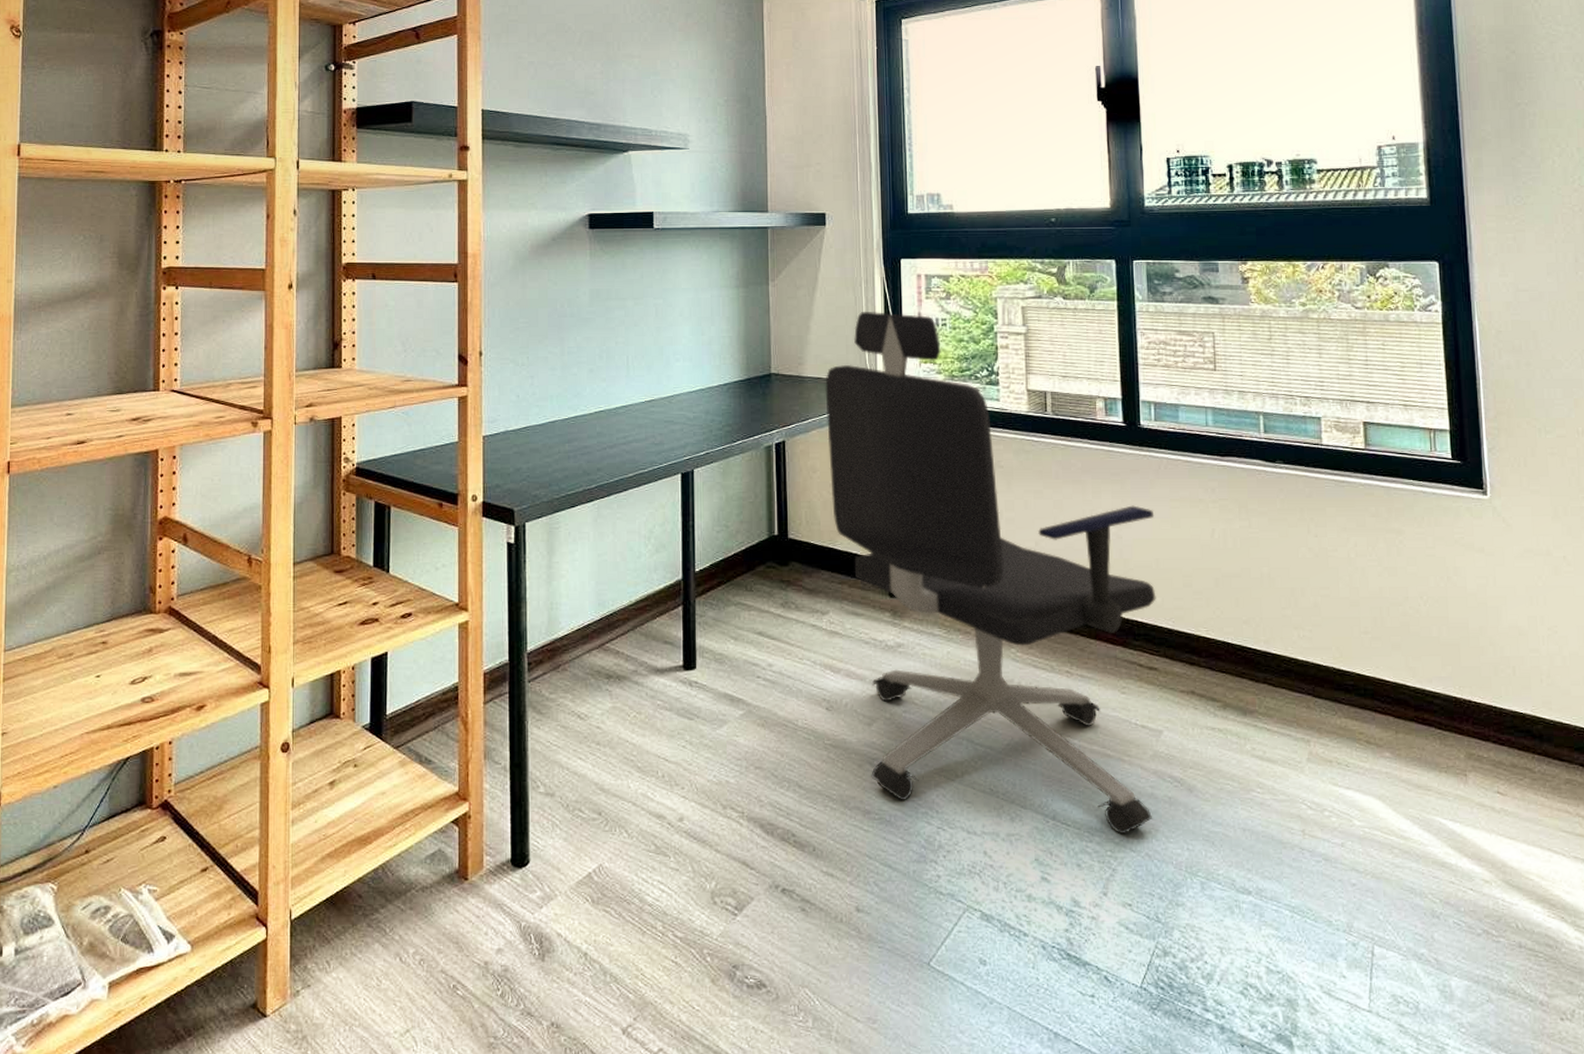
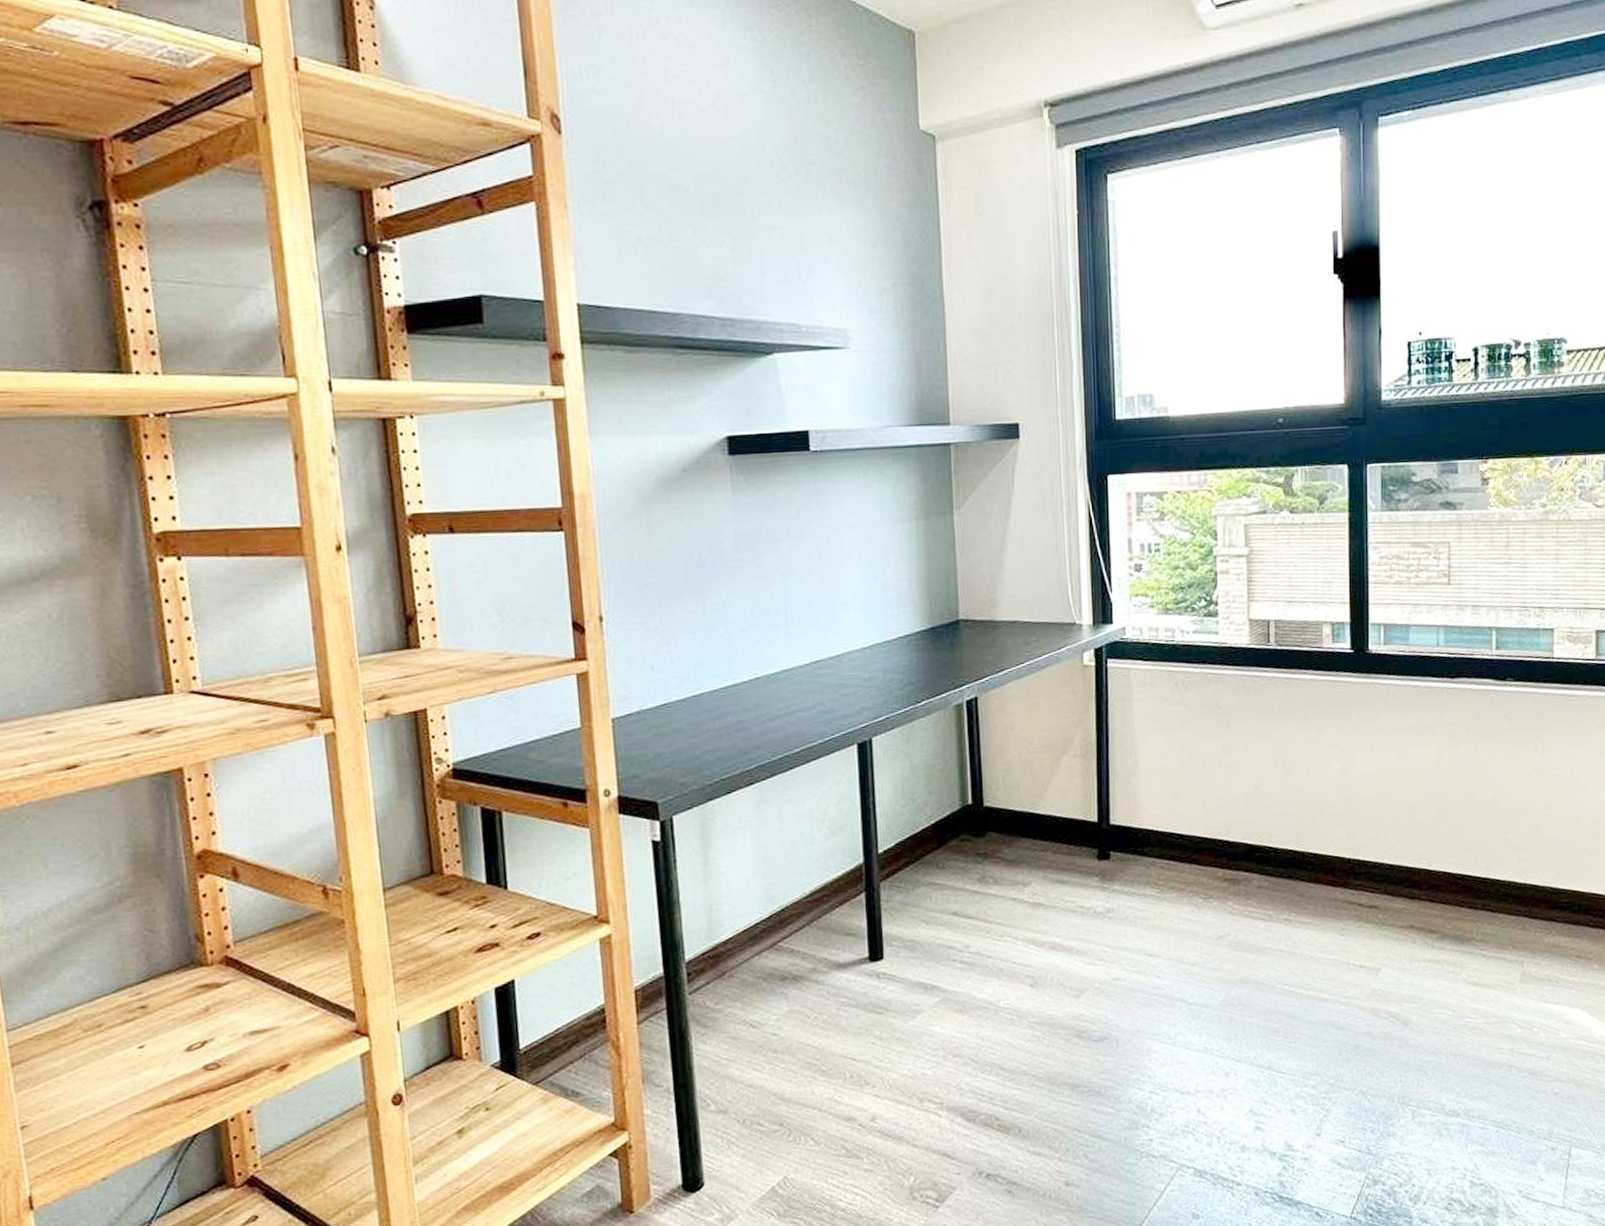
office chair: present [825,311,1156,835] -> none [1022,539,1380,1076]

